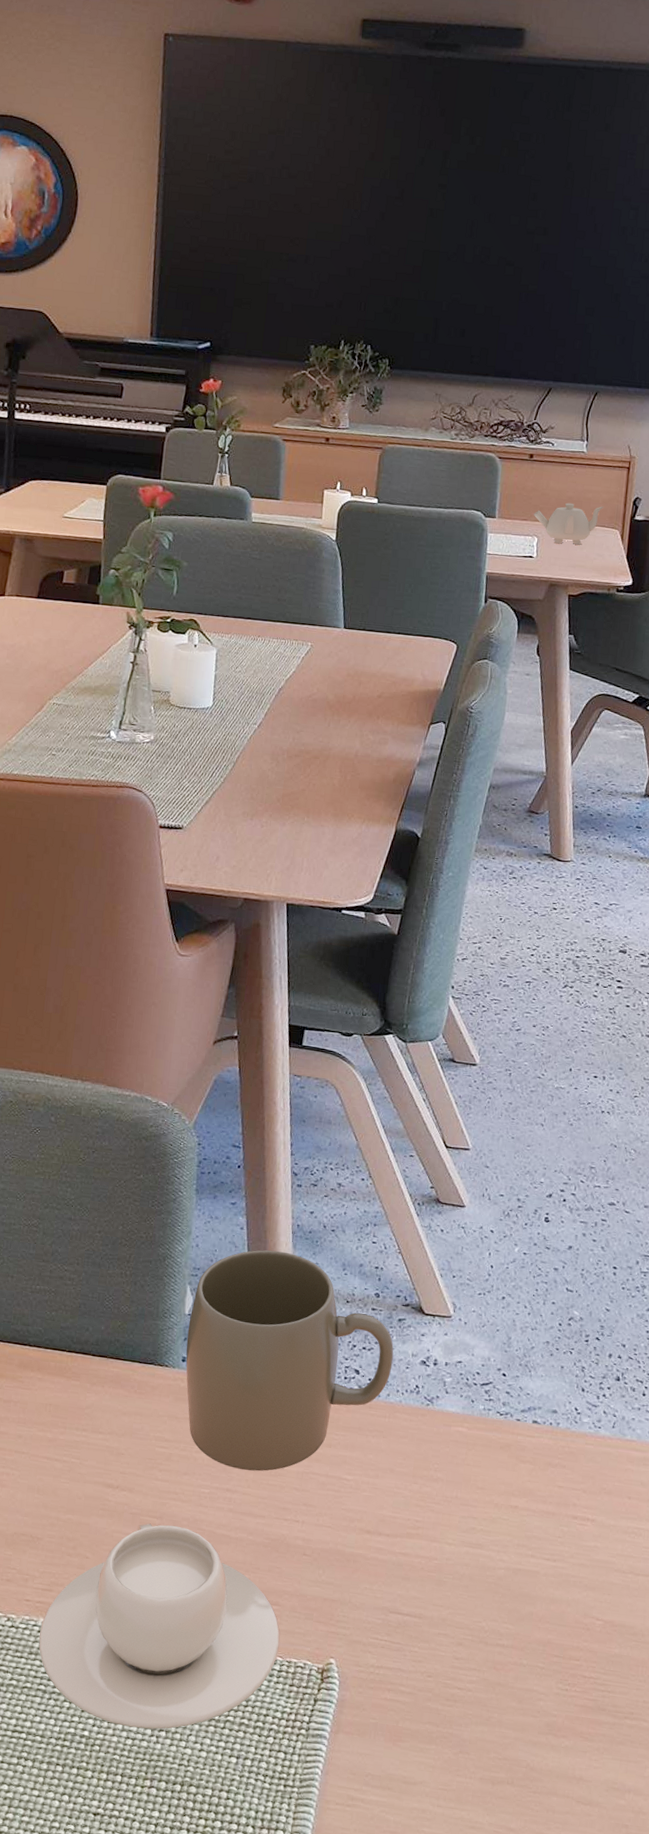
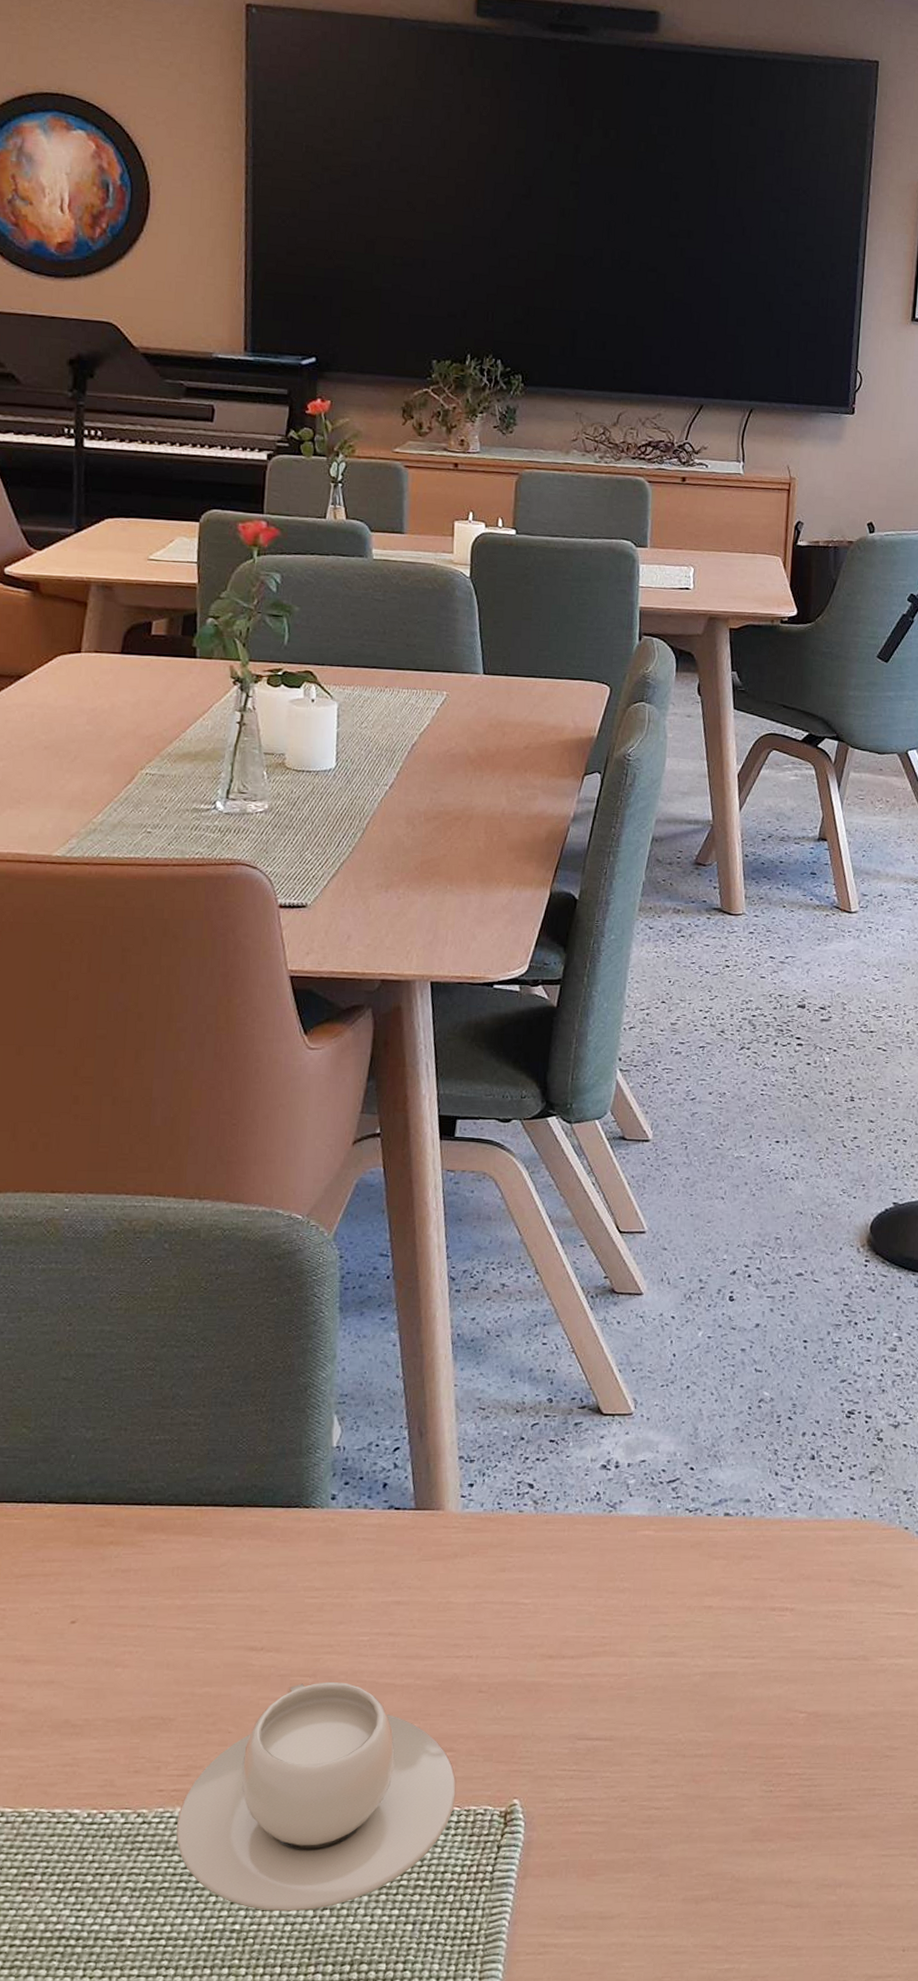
mug: present [185,1250,394,1471] -> none [335,1365,571,1609]
teapot: present [533,502,604,545] -> none [688,529,764,574]

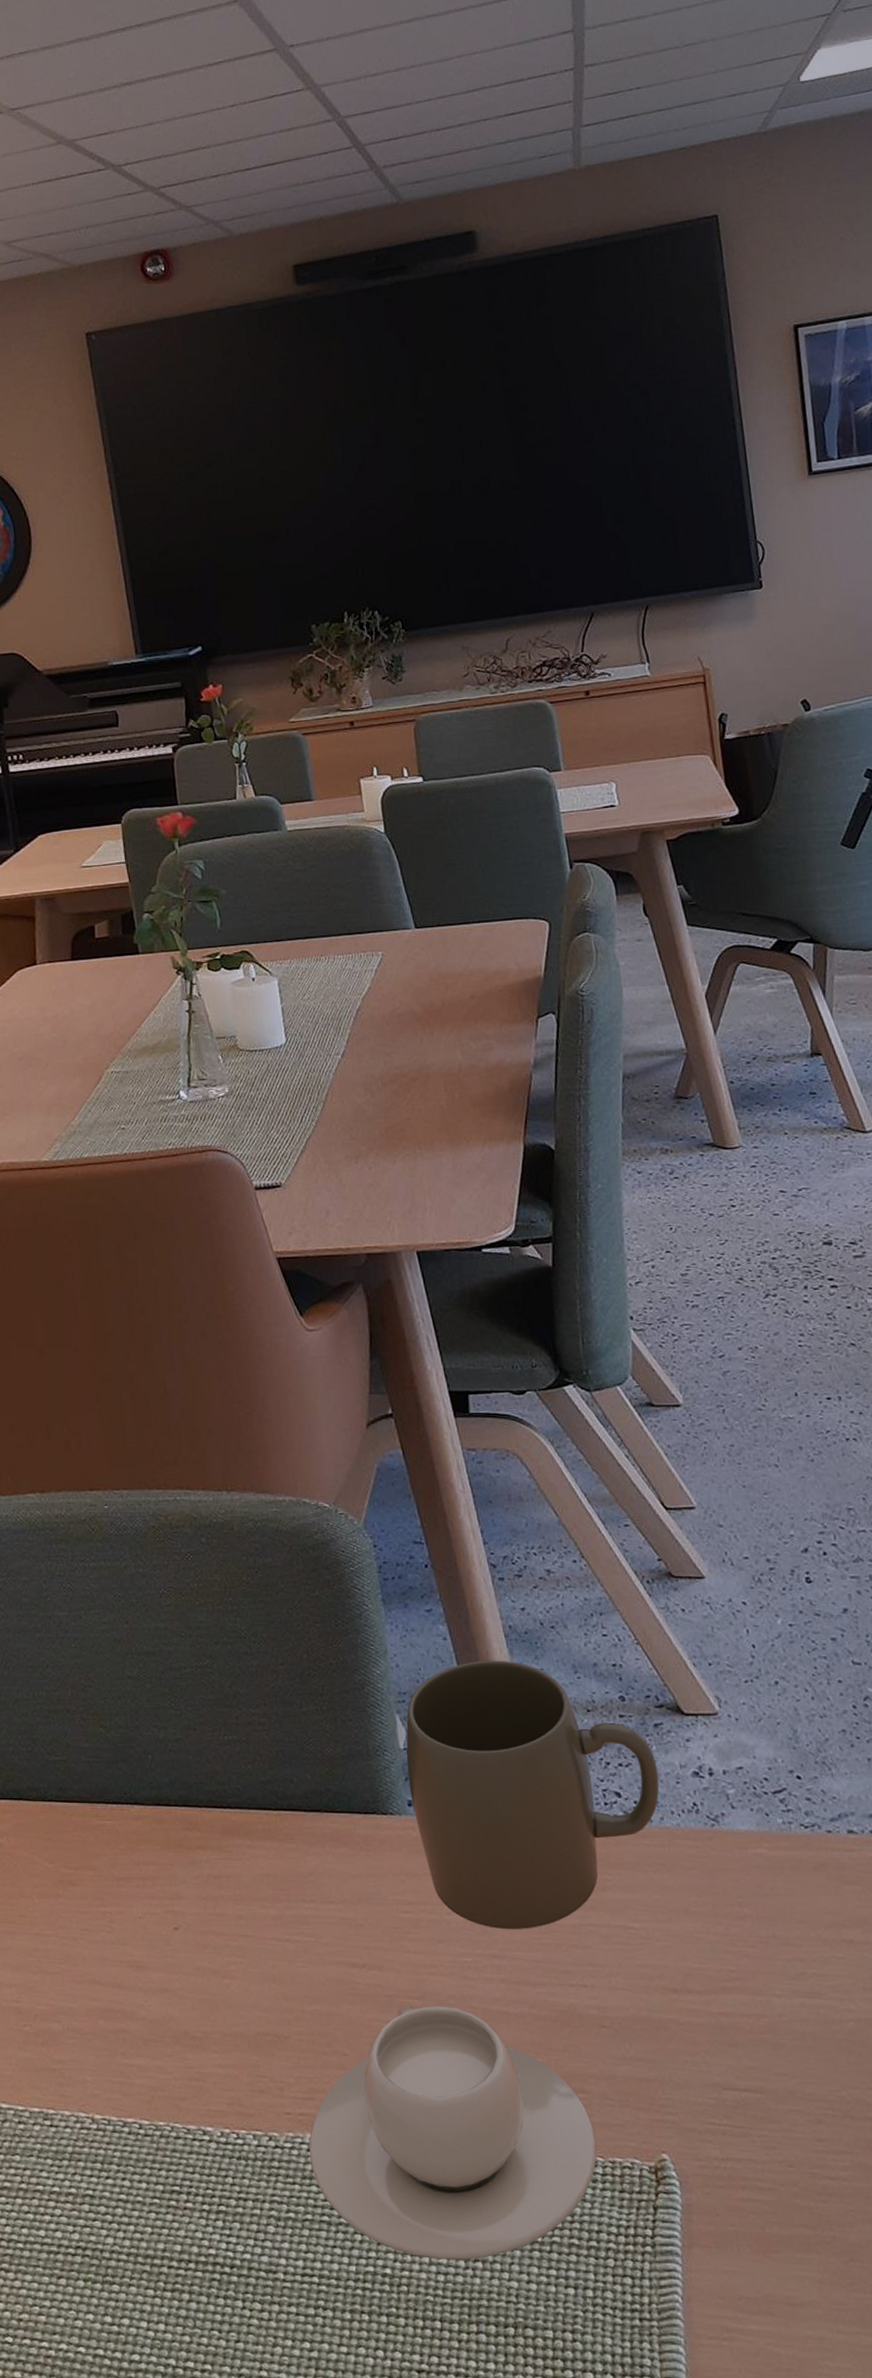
mug: none [335,1365,571,1609] -> present [406,1660,660,1929]

